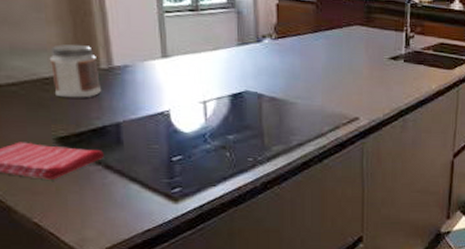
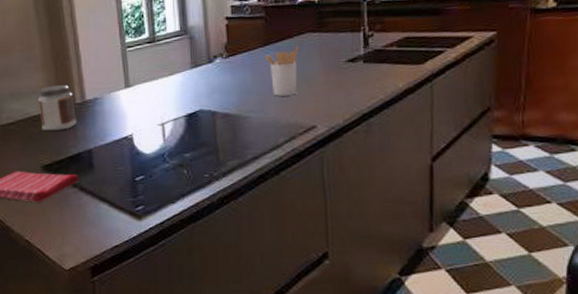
utensil holder: none [314,37,347,86] -> present [264,46,299,97]

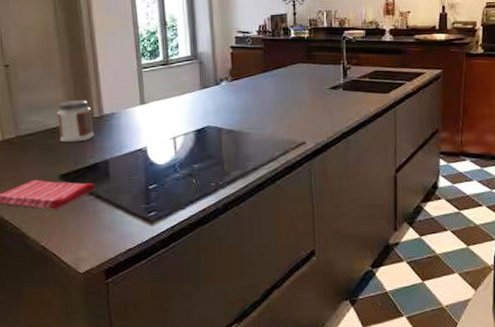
utensil holder: present [264,46,299,97] -> none [263,74,291,116]

